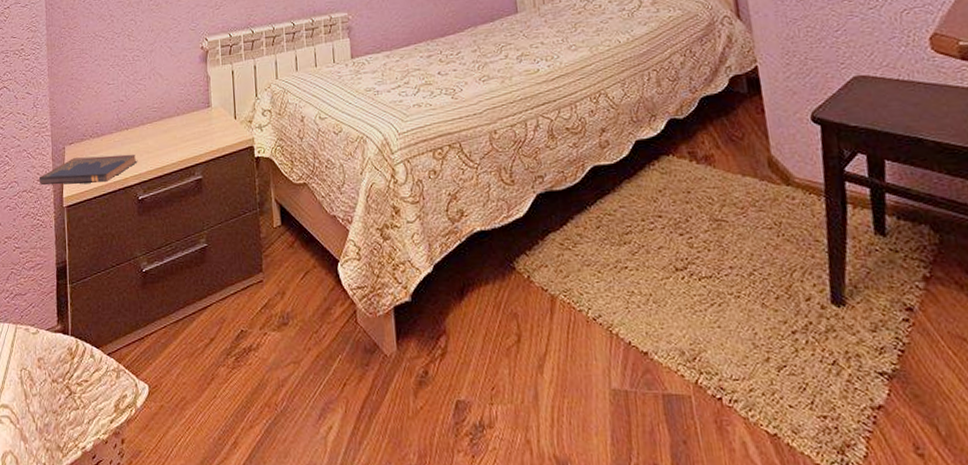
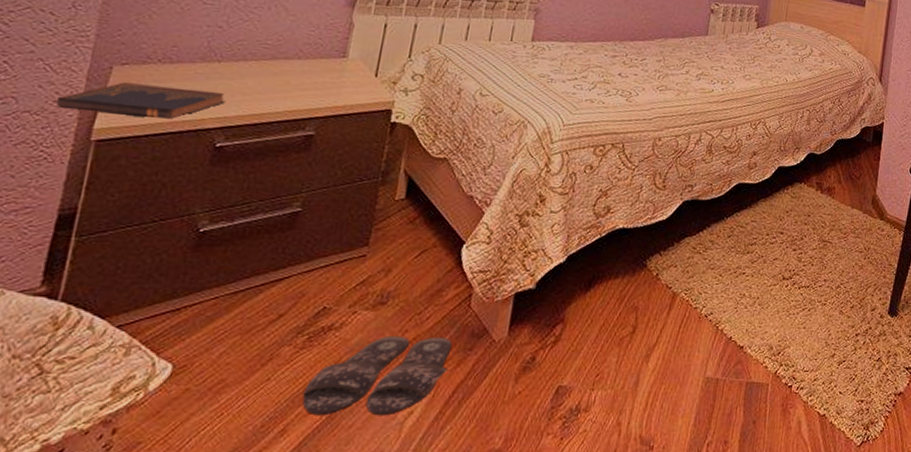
slippers: none [243,353,353,431] -> present [302,335,452,416]

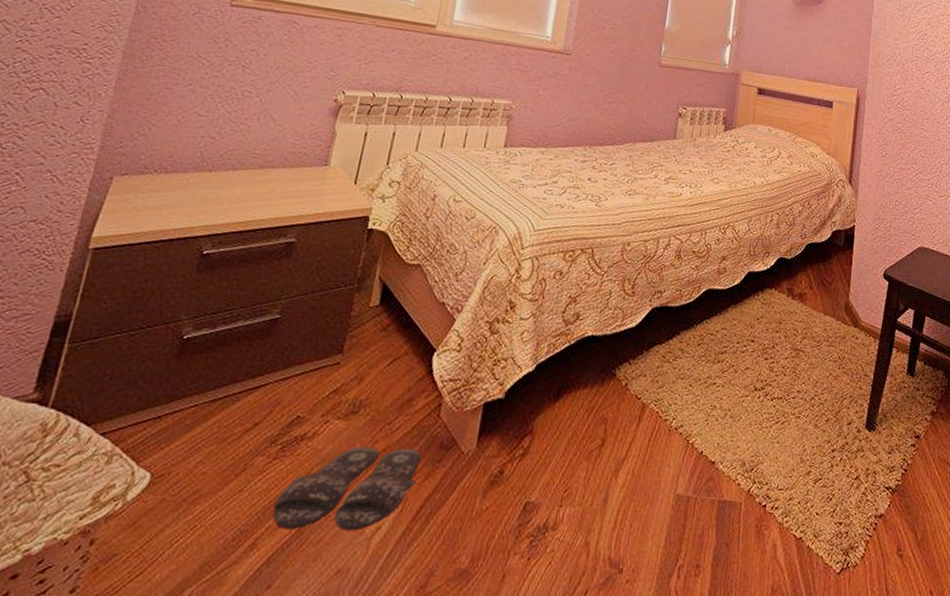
hardcover book: present [55,82,224,120] -> none [59,192,213,228]

